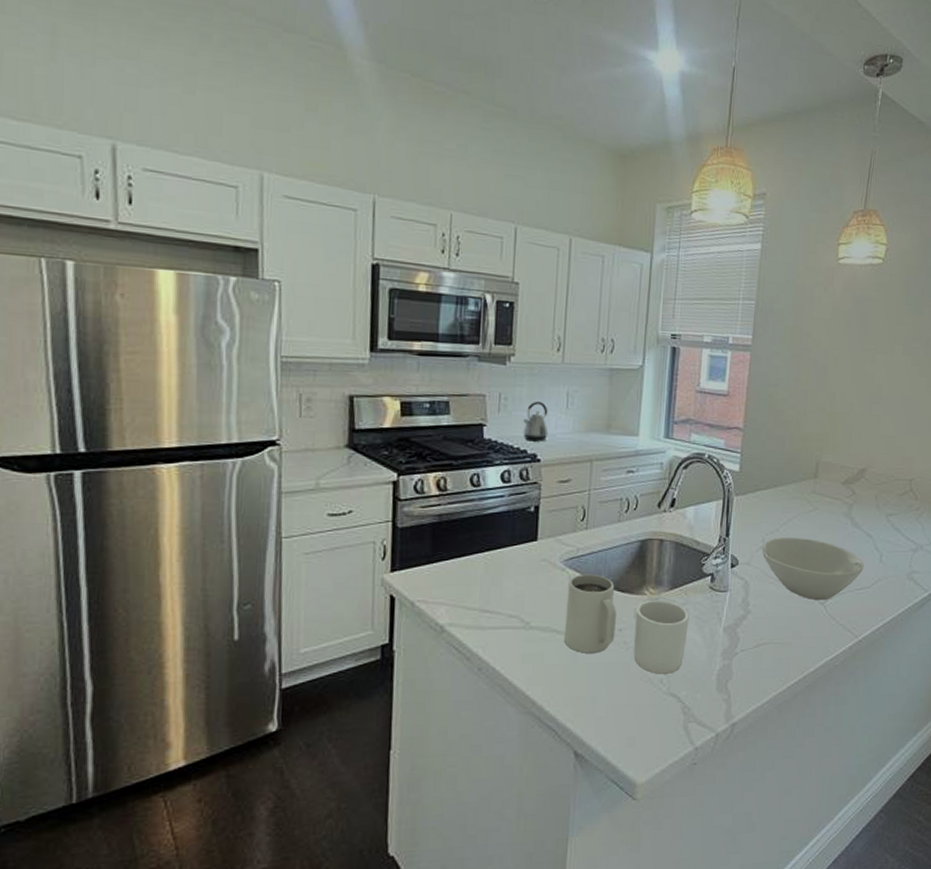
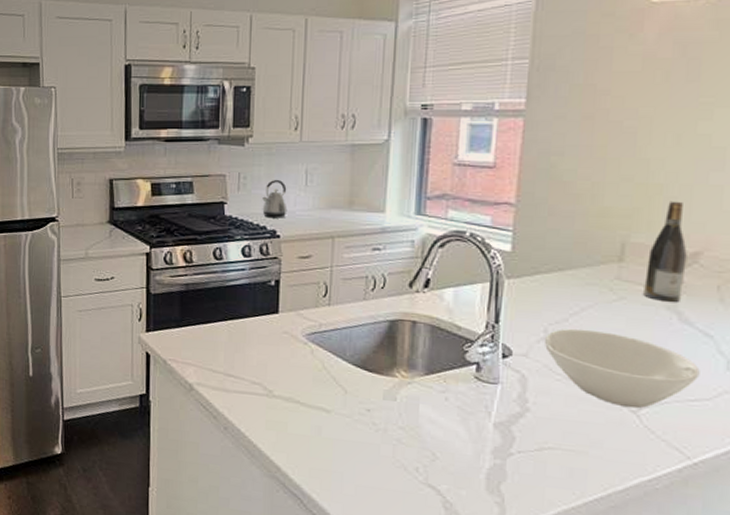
mug: present [564,574,616,653] -> none [308,349,364,430]
mug: present [633,599,689,674] -> none [383,382,450,464]
wine bottle: none [830,427,858,510] -> present [644,201,687,302]

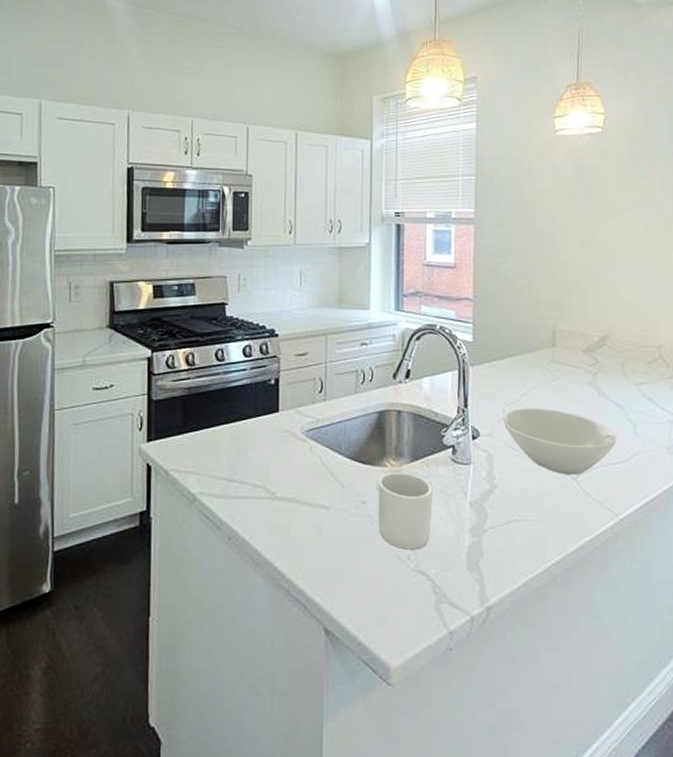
kettle: present [262,179,288,219] -> none [261,280,285,318]
mug: none [383,382,450,464] -> present [377,471,433,550]
wine bottle: present [644,201,687,302] -> none [571,294,599,379]

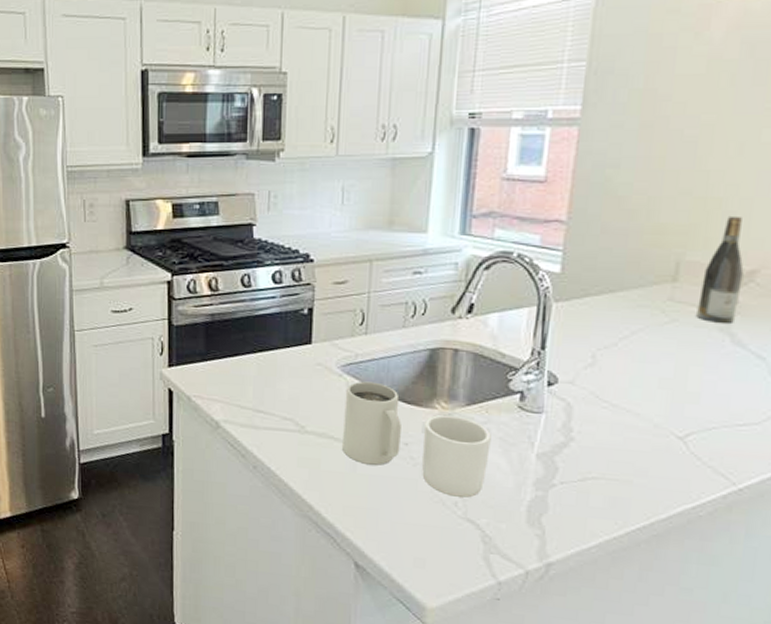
mug: none [309,445,359,526] -> present [342,381,401,465]
bowl: present [504,407,617,475] -> none [592,353,750,435]
wine bottle: none [571,294,599,379] -> present [696,215,744,323]

